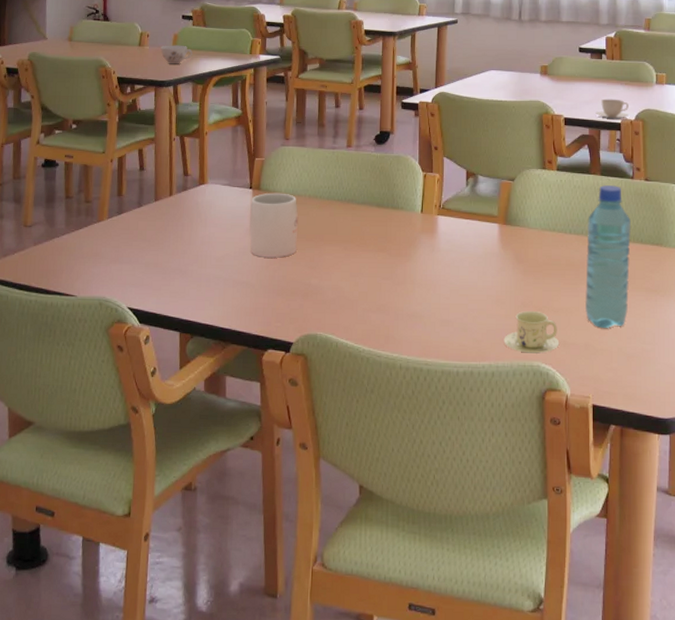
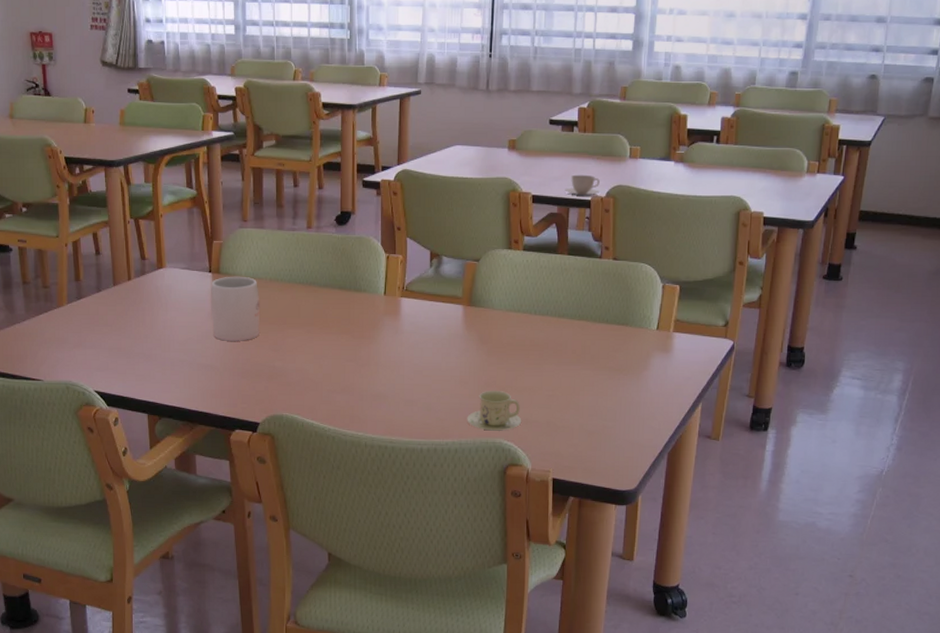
teacup: present [160,45,193,64] -> none [107,121,141,142]
water bottle: present [584,185,631,328] -> none [547,265,597,406]

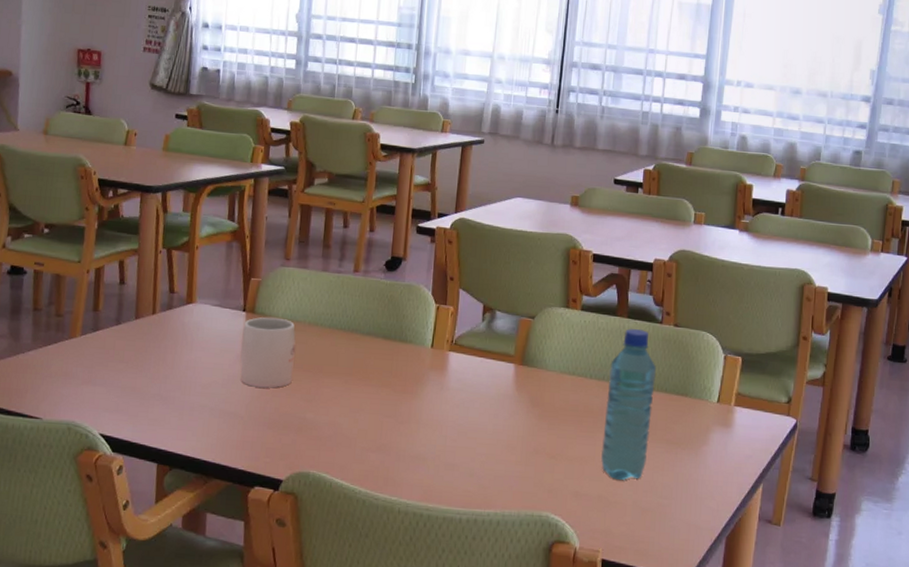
cup and saucer: present [467,391,522,431] -> none [512,458,572,504]
water bottle: none [547,265,597,406] -> present [601,329,656,480]
teacup: present [565,174,600,196] -> none [627,236,663,259]

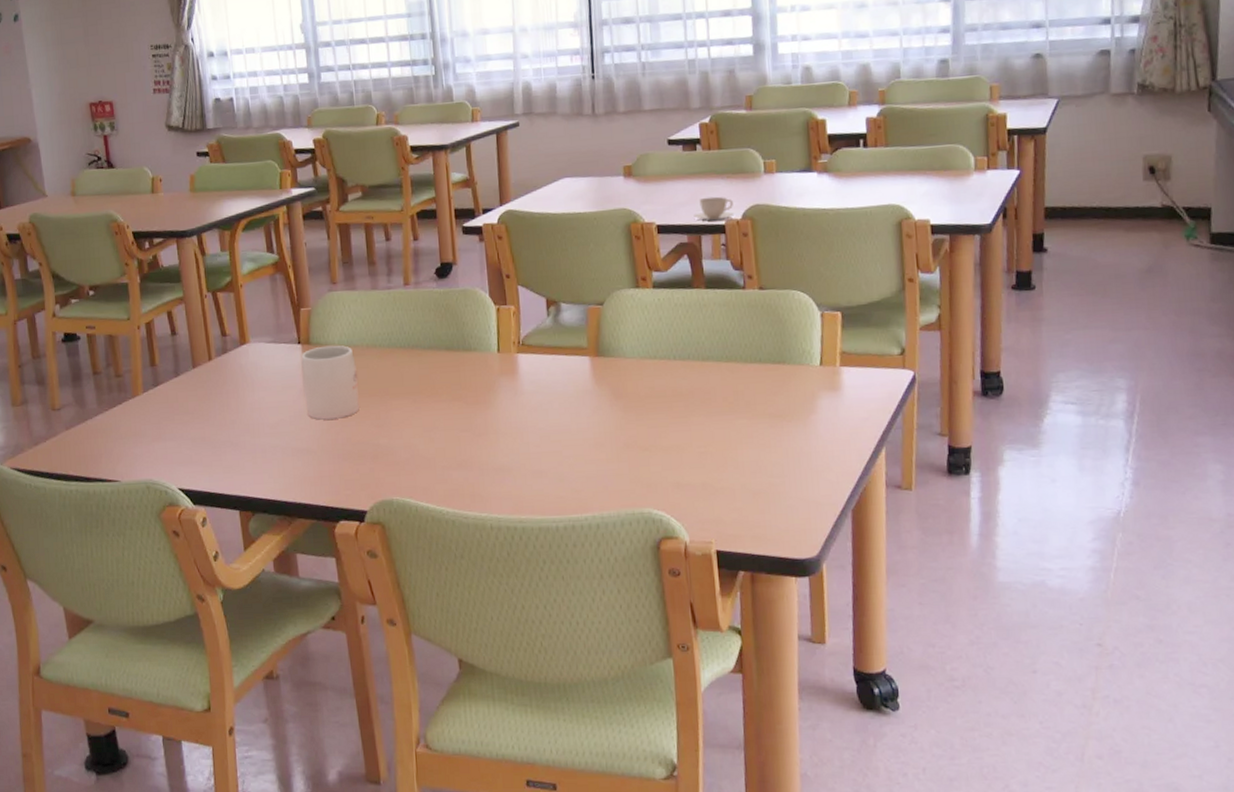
water bottle: present [601,329,656,480] -> none [694,299,750,464]
teacup: none [627,236,663,259] -> present [693,196,734,221]

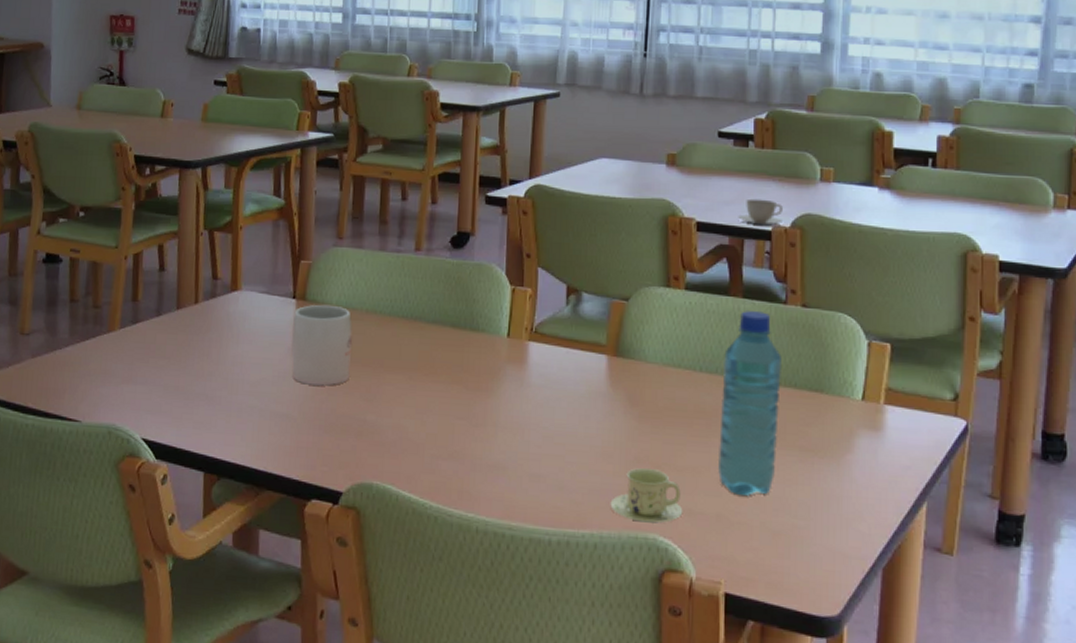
cup and saucer: none [607,452,673,500] -> present [610,468,683,524]
water bottle: none [694,299,750,464] -> present [717,311,781,496]

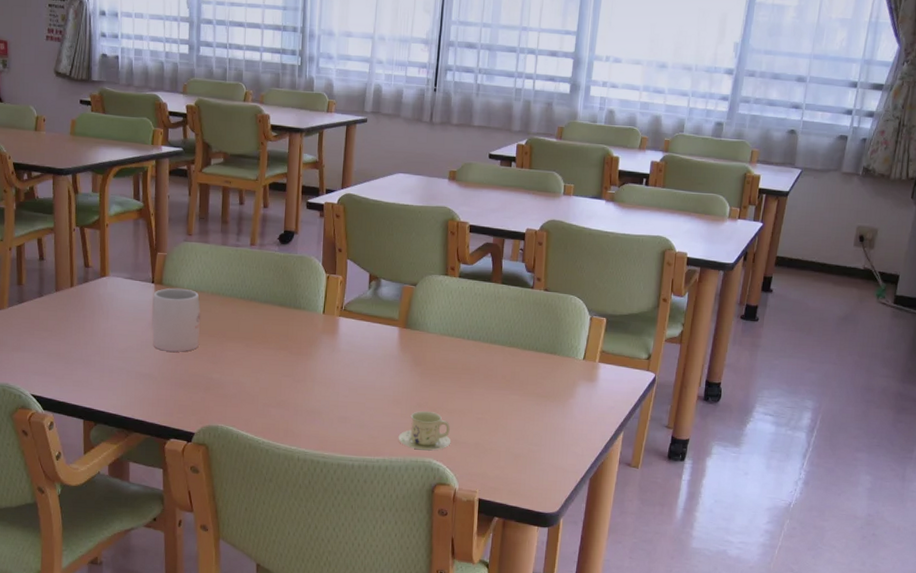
water bottle: present [717,311,781,496] -> none [477,294,528,429]
teacup: present [738,198,783,226] -> none [501,207,534,229]

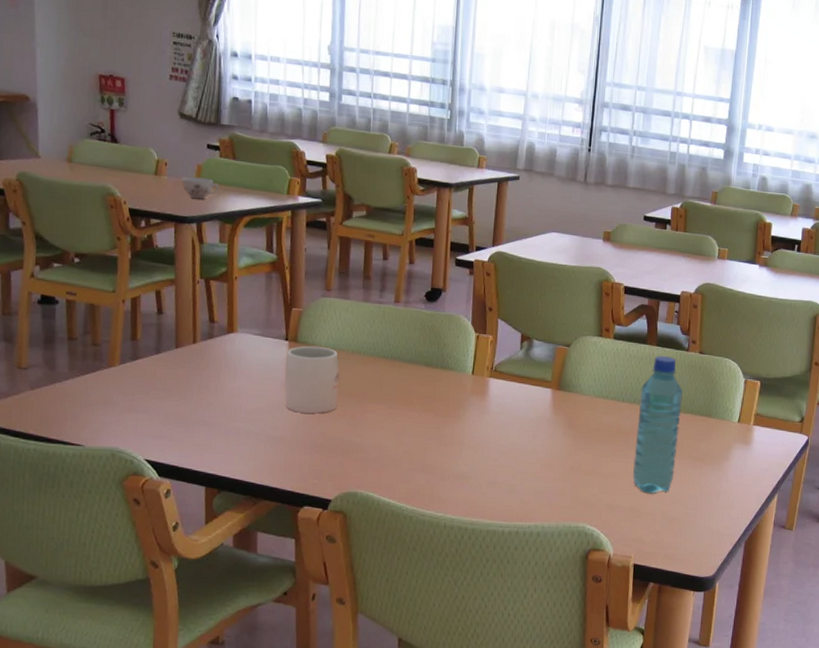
teacup: none [58,131,92,152] -> present [181,177,220,199]
cup and saucer: present [398,411,451,451] -> none [550,475,606,516]
water bottle: none [477,294,528,429] -> present [632,356,683,493]

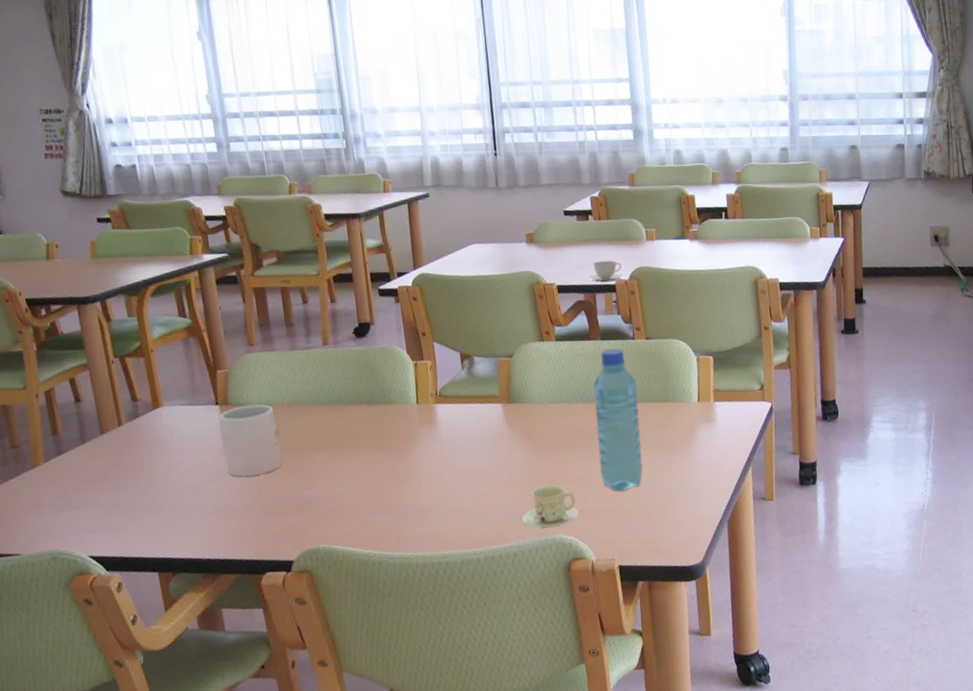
teacup: present [181,177,220,199] -> none [76,253,118,277]
cup and saucer: none [550,475,606,516] -> present [522,485,579,528]
teacup: none [656,270,689,291] -> present [588,260,623,281]

